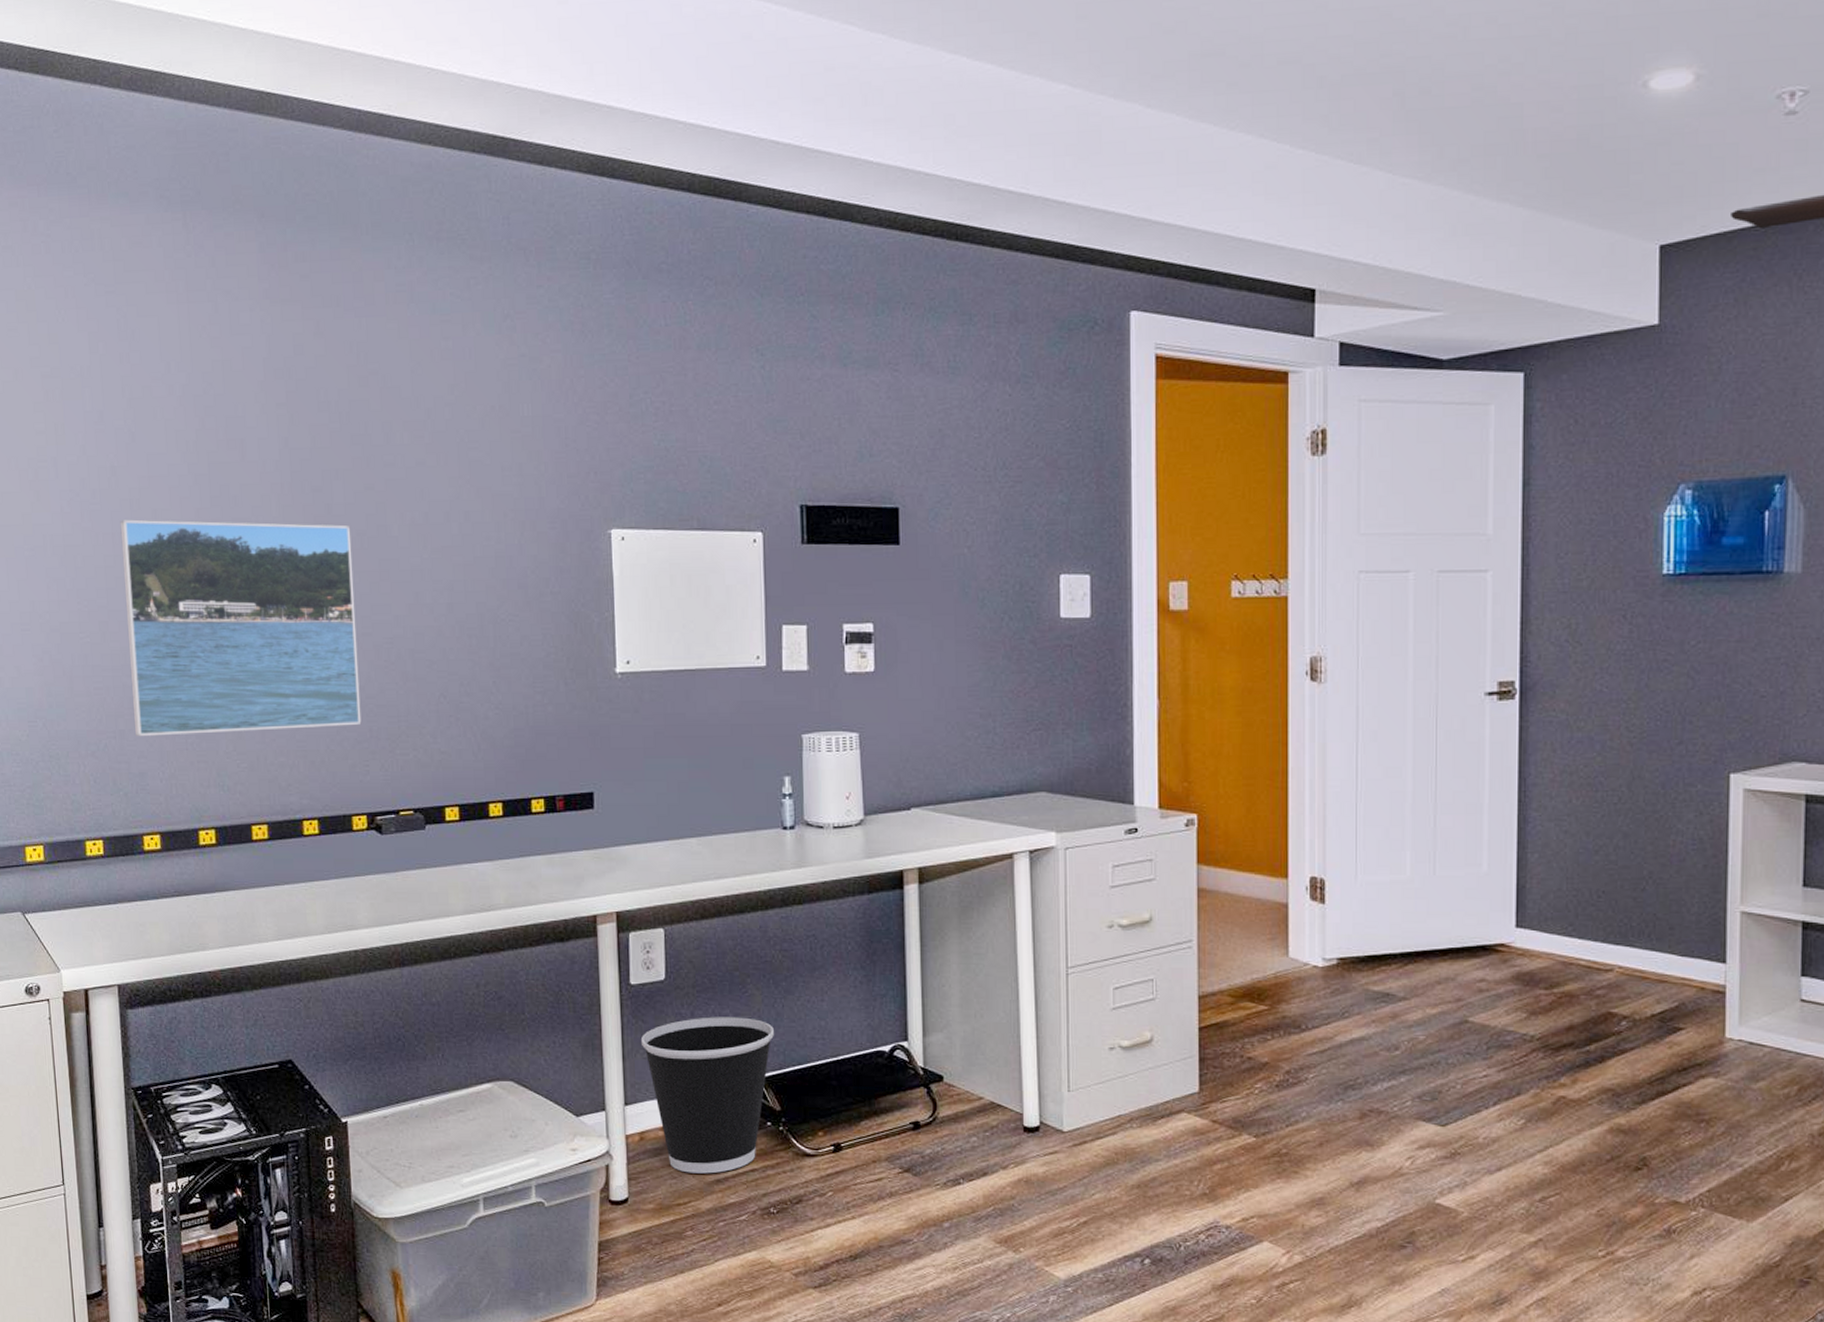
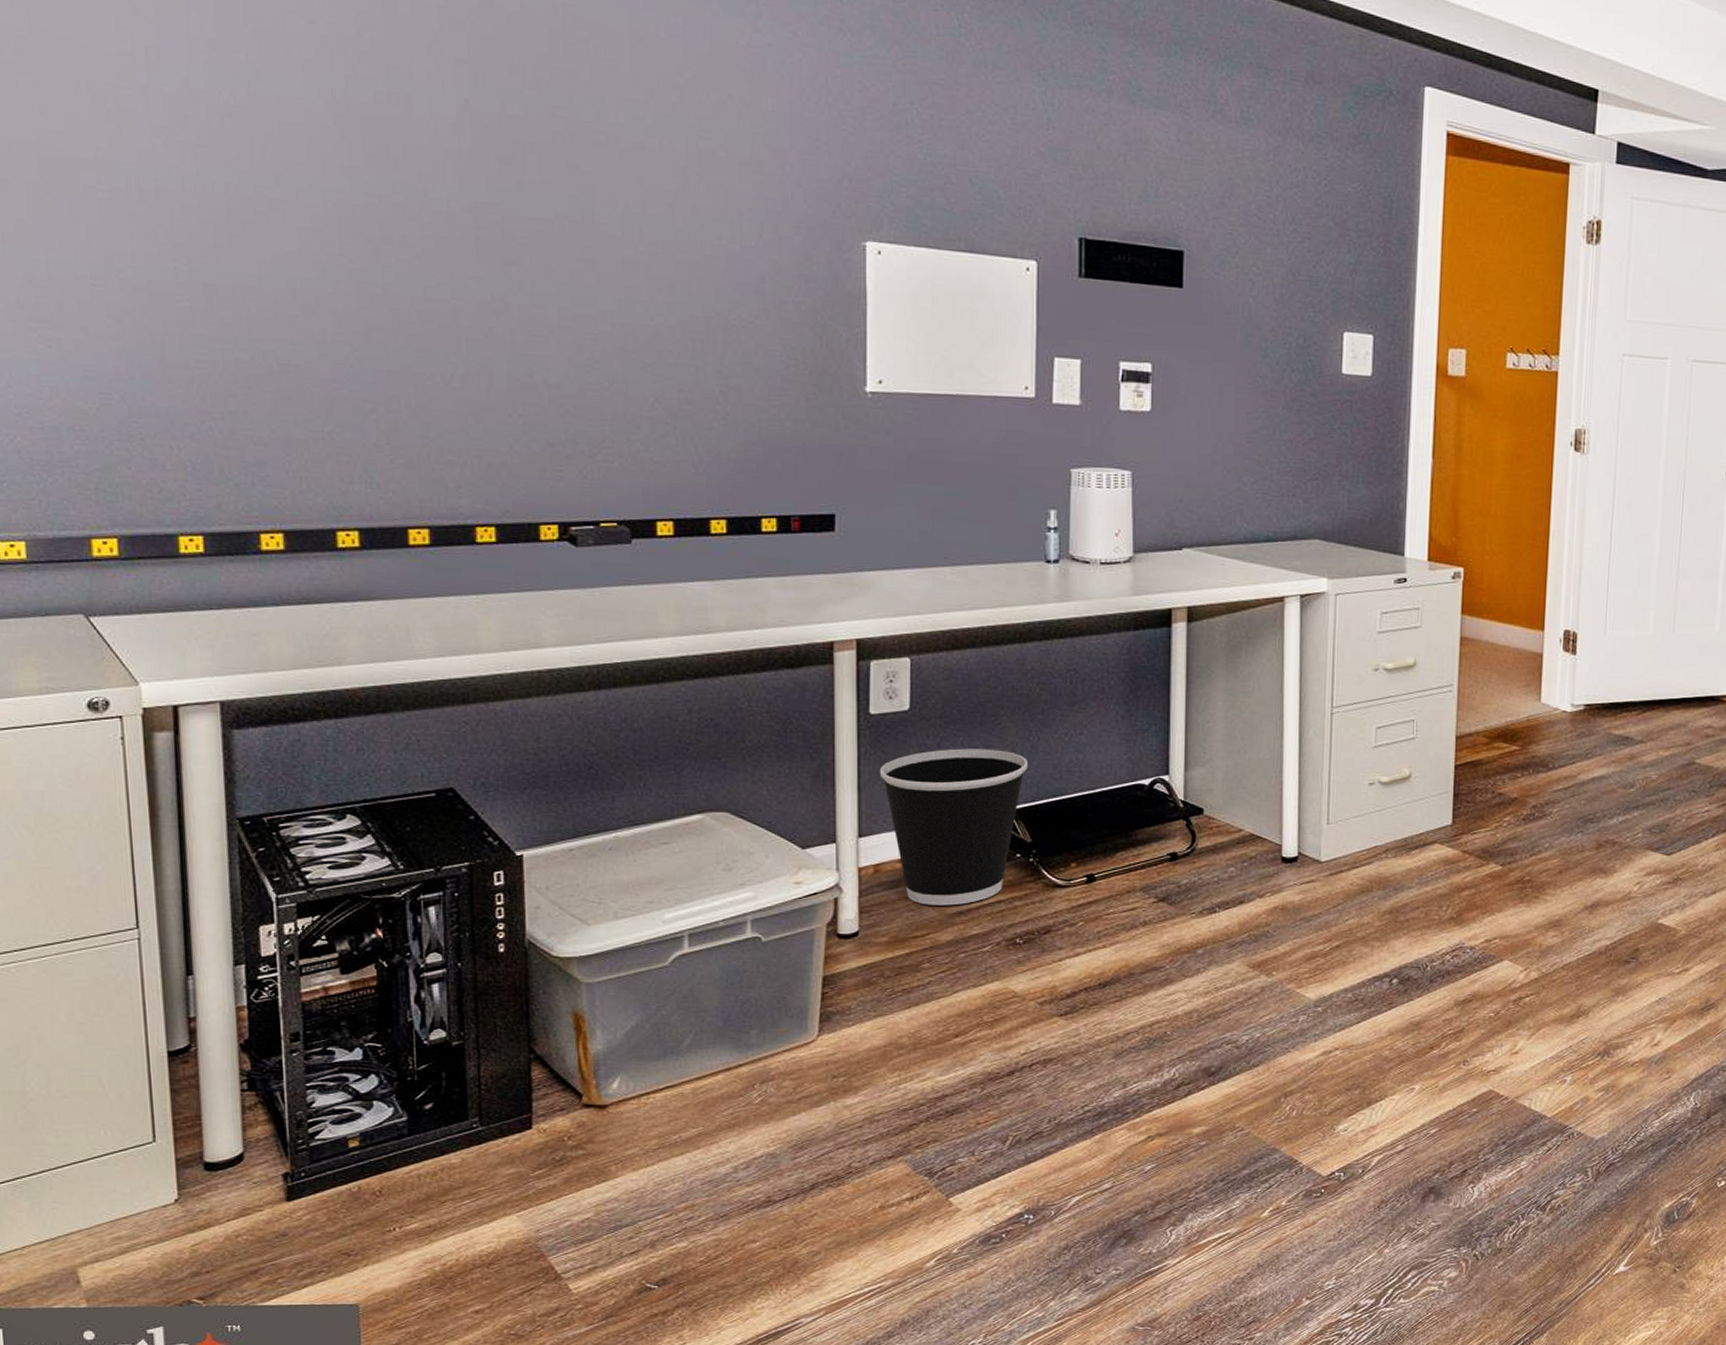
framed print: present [120,519,362,736] -> none [236,169,555,426]

